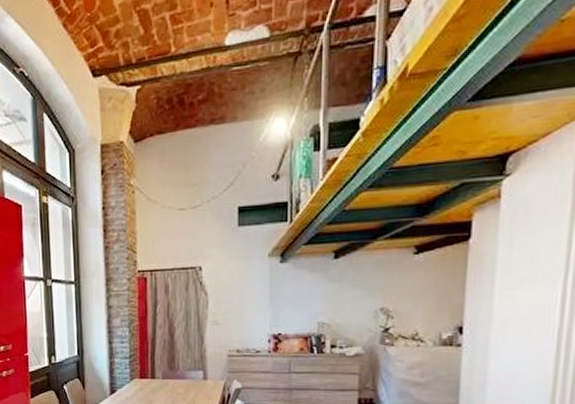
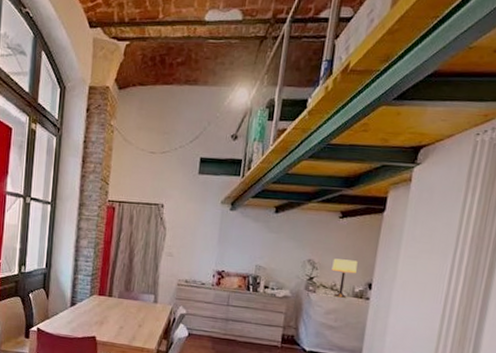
table lamp: none [411,302,442,348] -> present [331,258,358,298]

